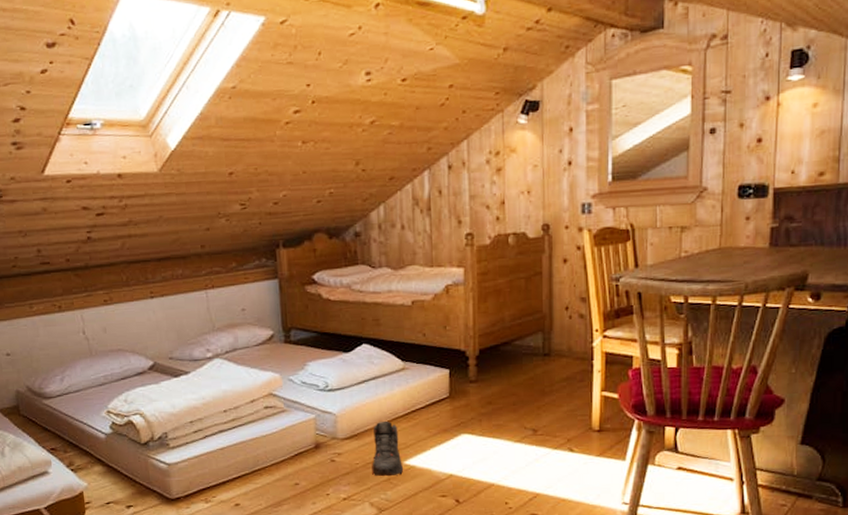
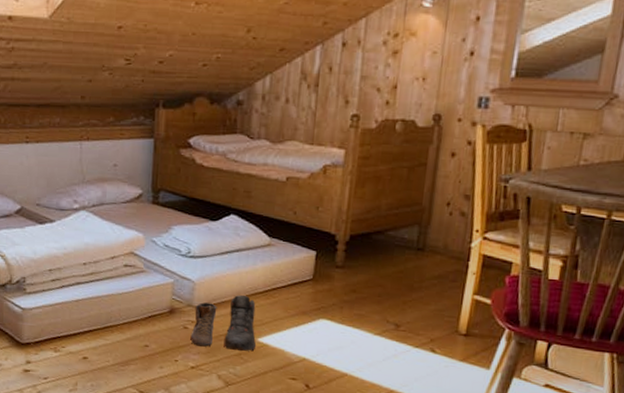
hiking boot: none [339,433,362,477] -> present [190,302,217,347]

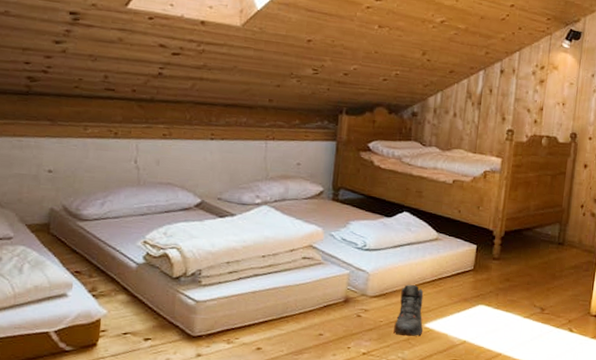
hiking boot: present [190,302,217,347] -> none [363,292,389,334]

